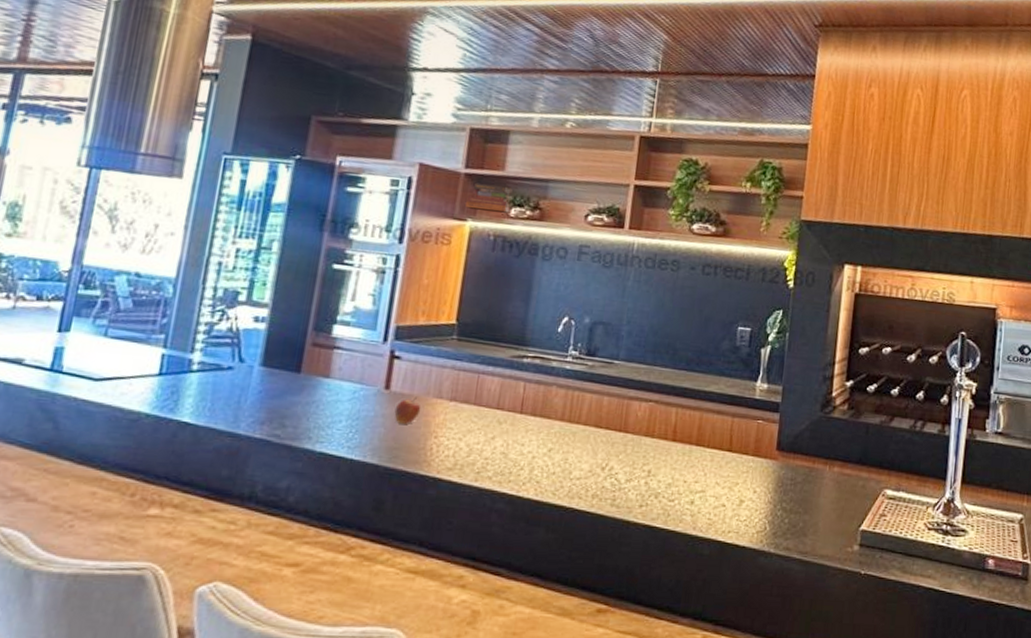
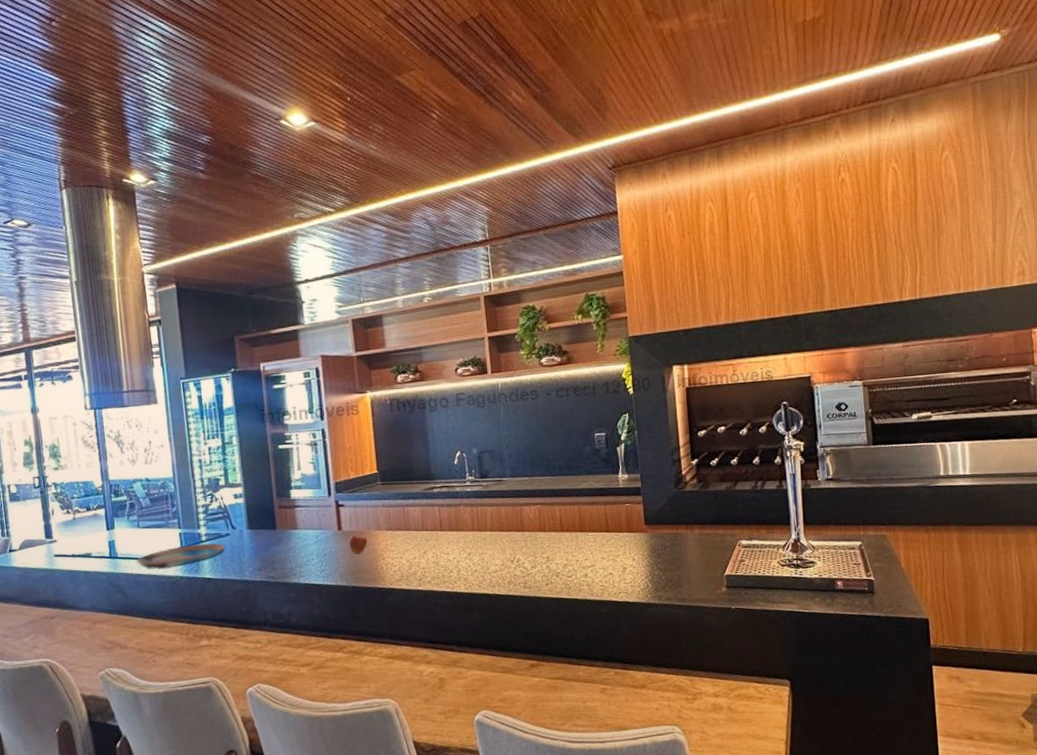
platter: none [88,372,223,399] -> present [137,543,225,568]
books: present [465,182,513,213] -> none [362,359,397,384]

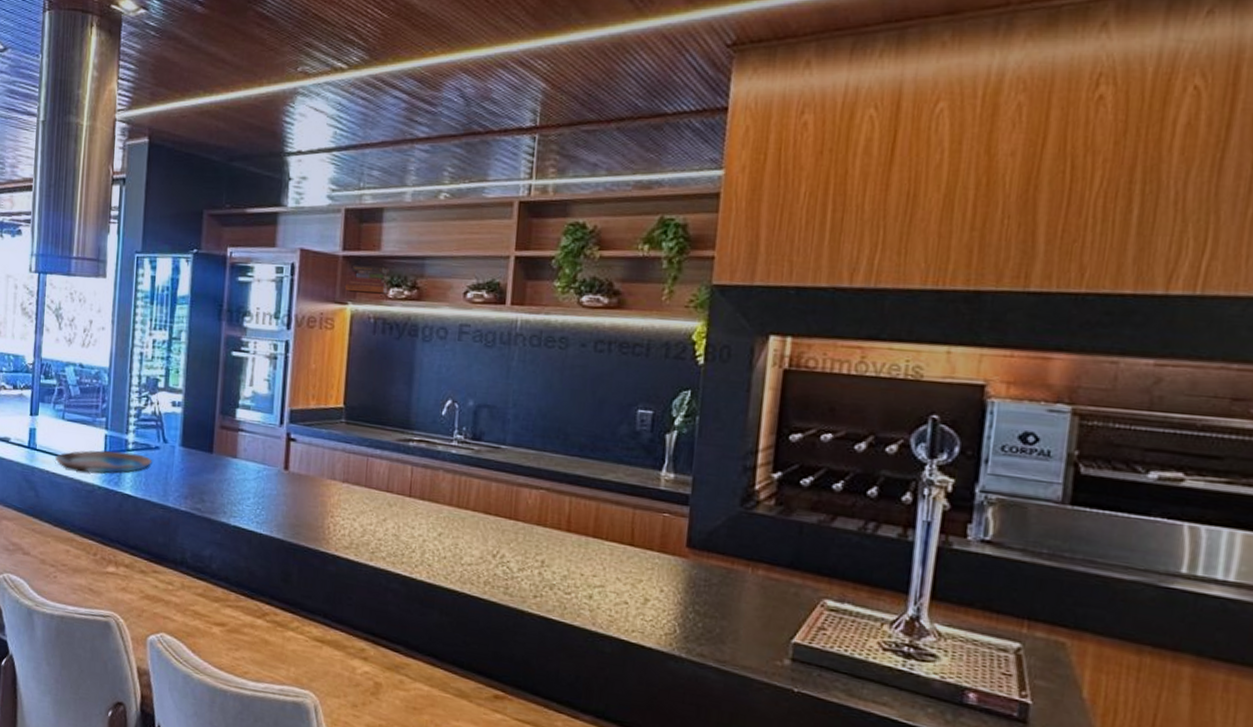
fruit: present [349,532,368,554] -> none [294,477,317,503]
books: none [362,359,397,384] -> present [345,264,390,294]

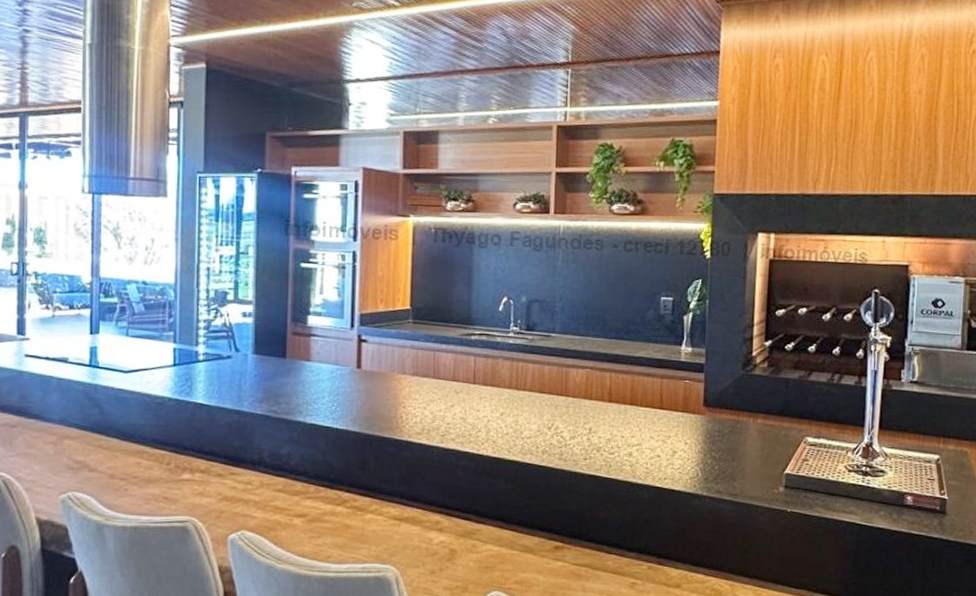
platter: present [55,450,152,473] -> none [120,363,225,386]

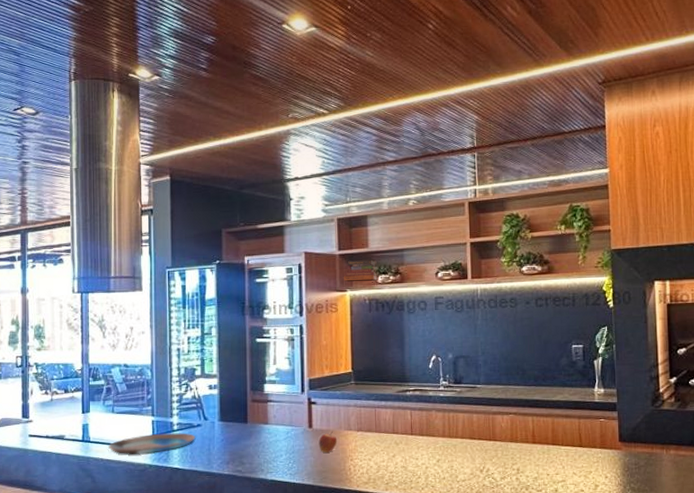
platter: none [120,363,225,386] -> present [108,432,196,455]
fruit: none [367,373,389,397] -> present [318,431,337,453]

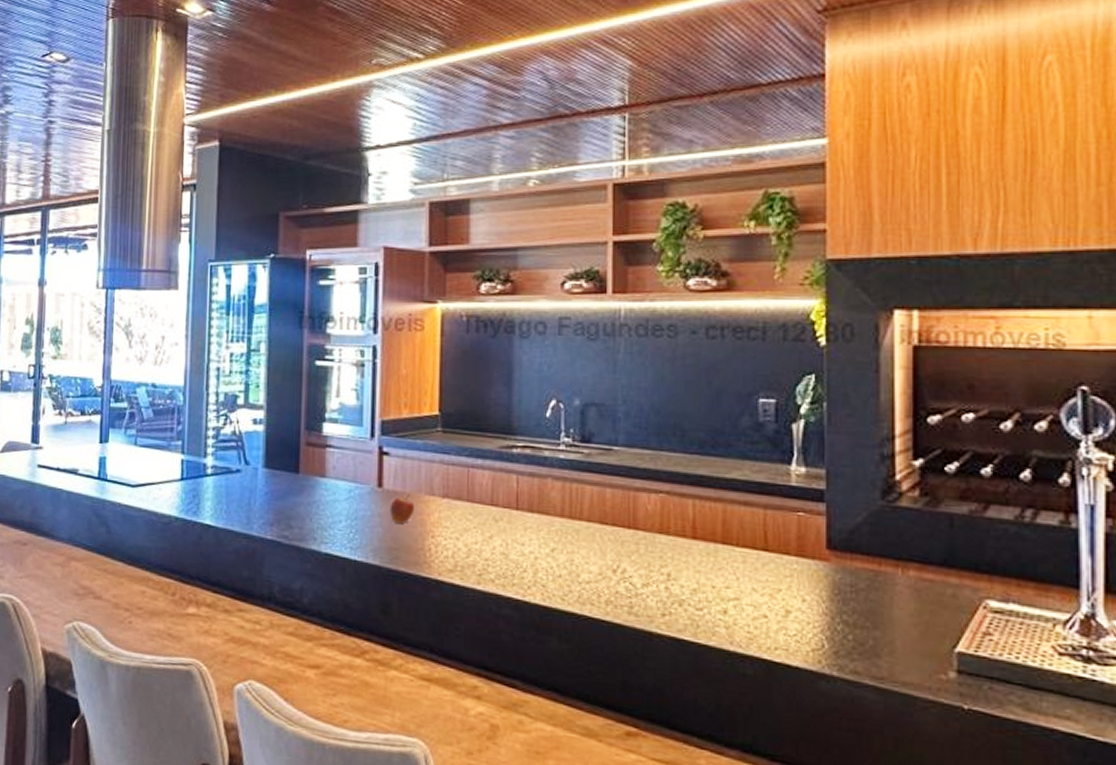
platter: present [108,432,196,455] -> none [128,477,234,503]
books: present [344,259,377,282] -> none [434,260,480,291]

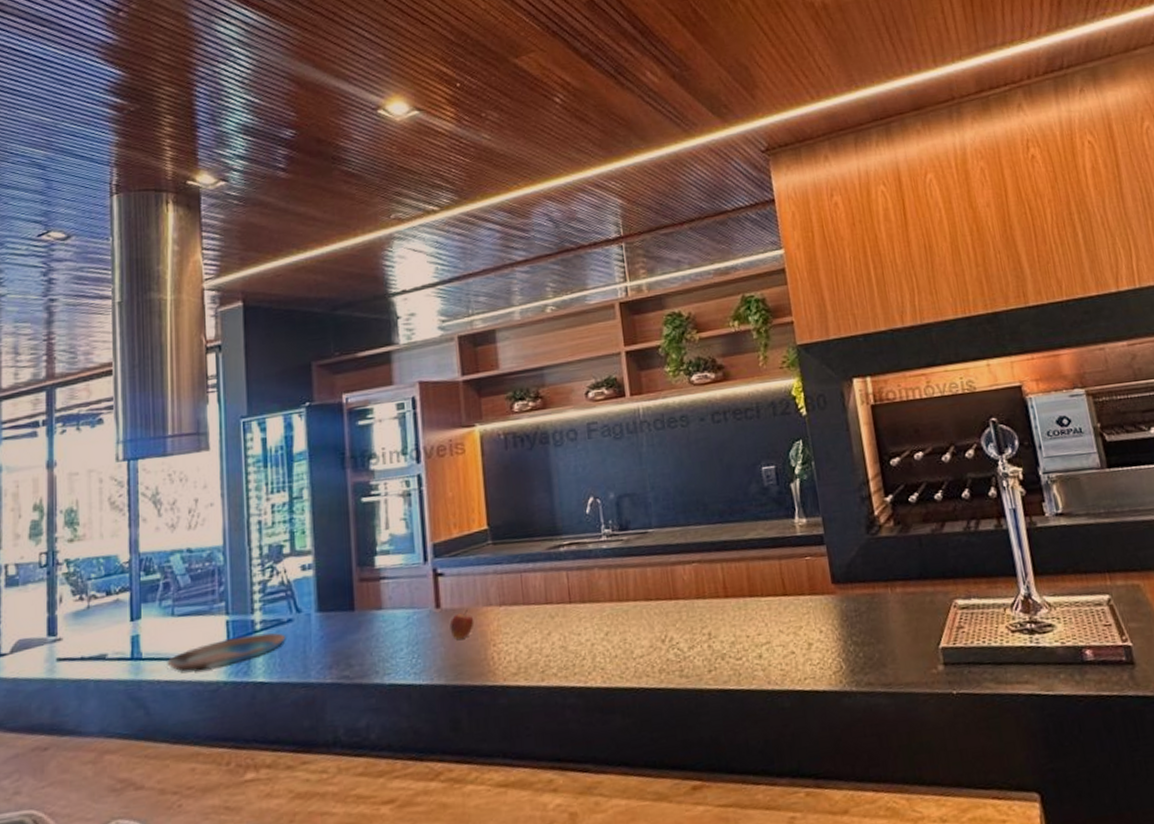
platter: none [128,477,234,503] -> present [167,632,286,672]

